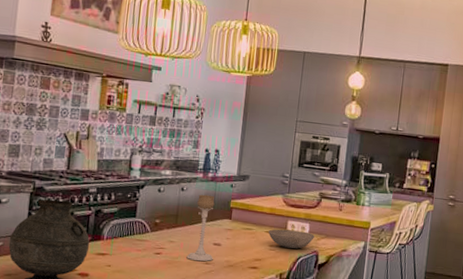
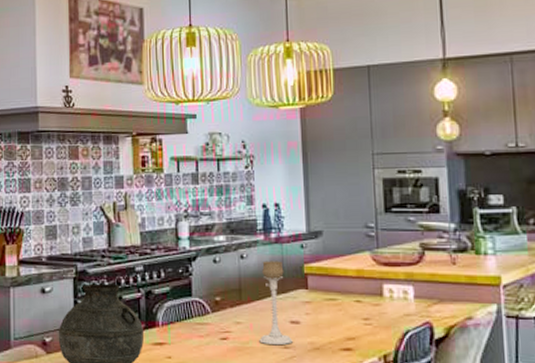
bowl: present [268,229,315,249] -> none [358,296,423,320]

